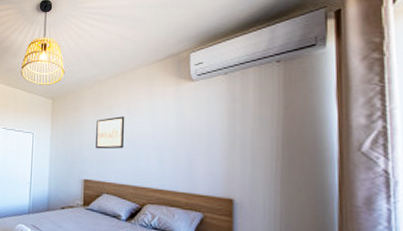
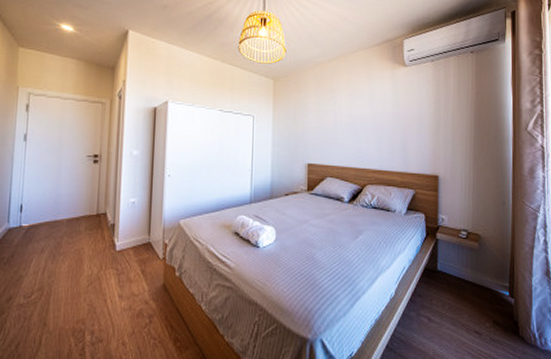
wall art: present [96,116,125,149] -> none [319,99,347,132]

